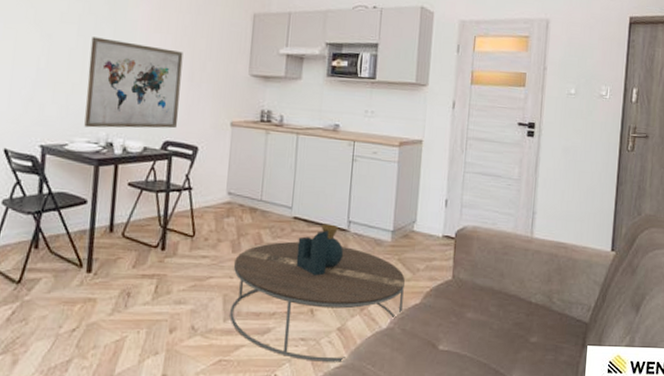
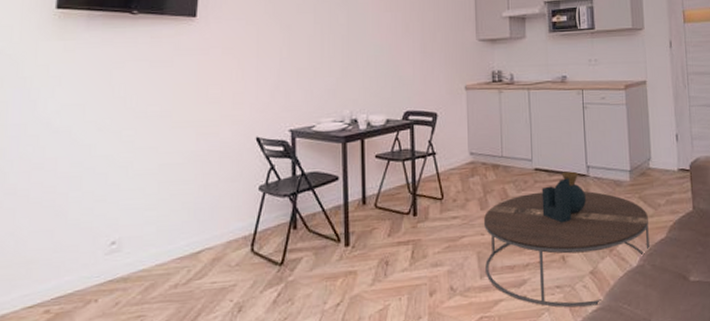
wall art: present [84,37,183,129] -> none [328,22,416,108]

